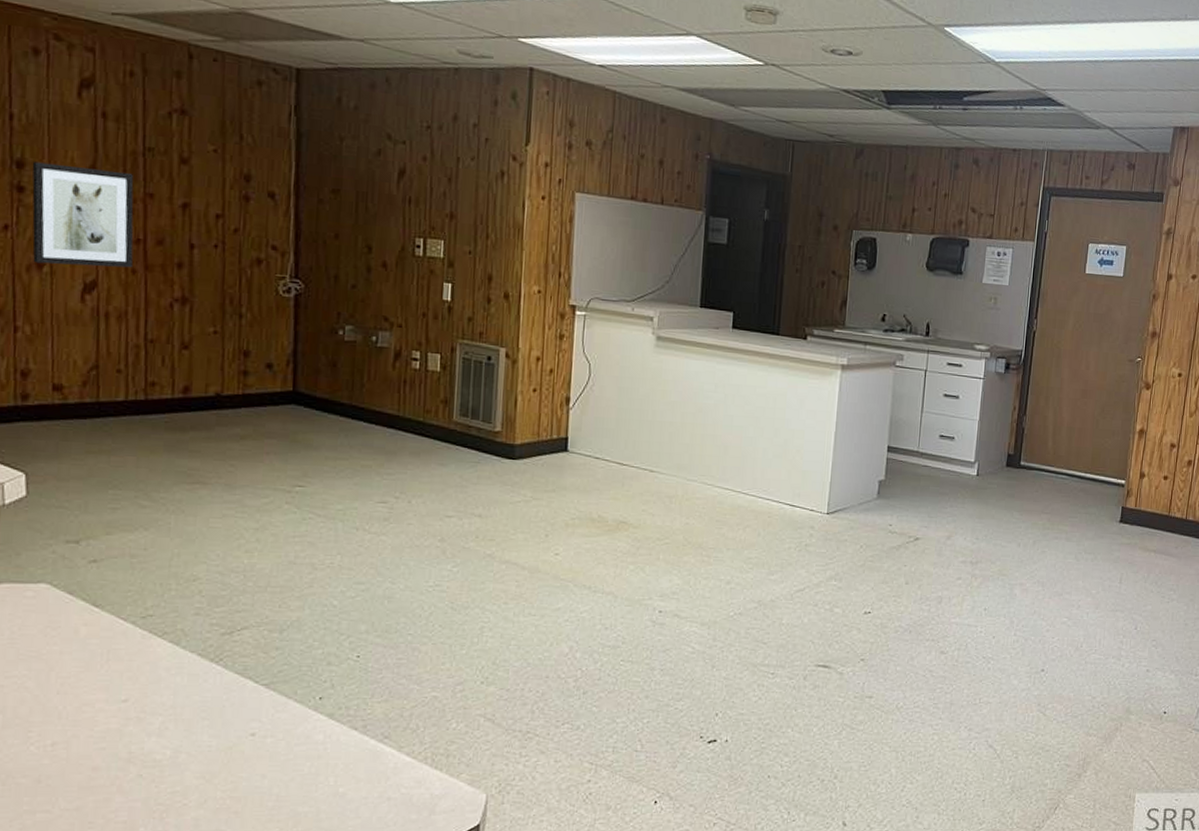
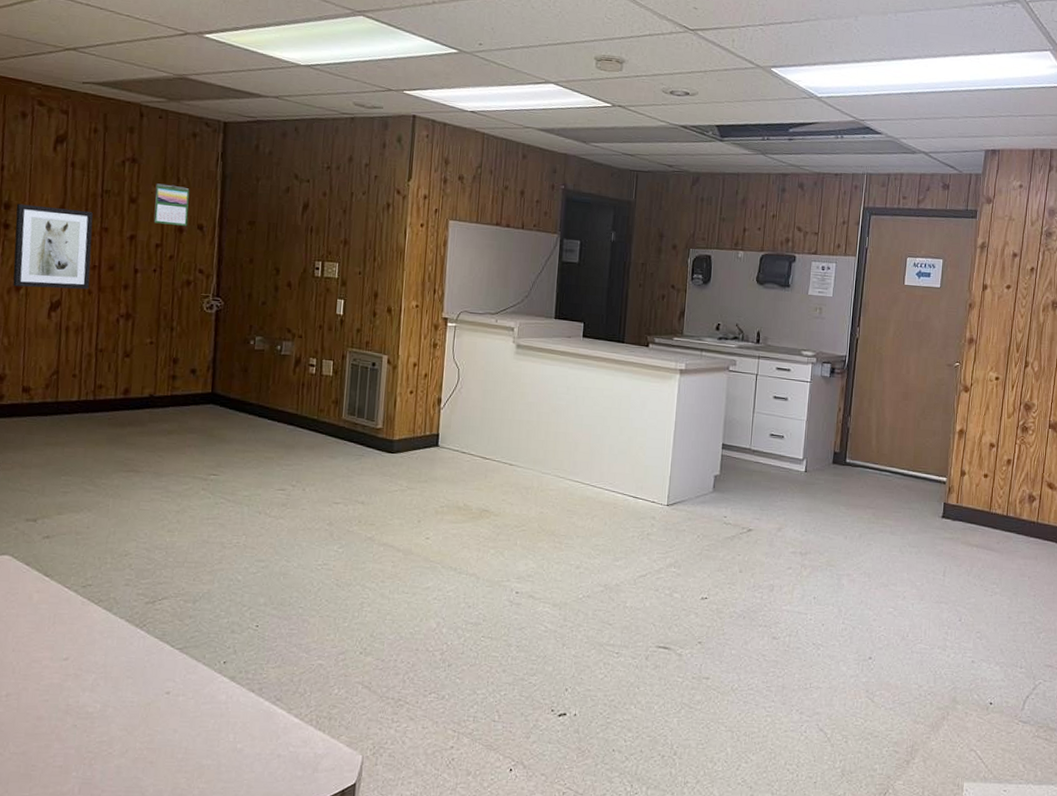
calendar: none [211,141,256,193] -> present [153,183,190,226]

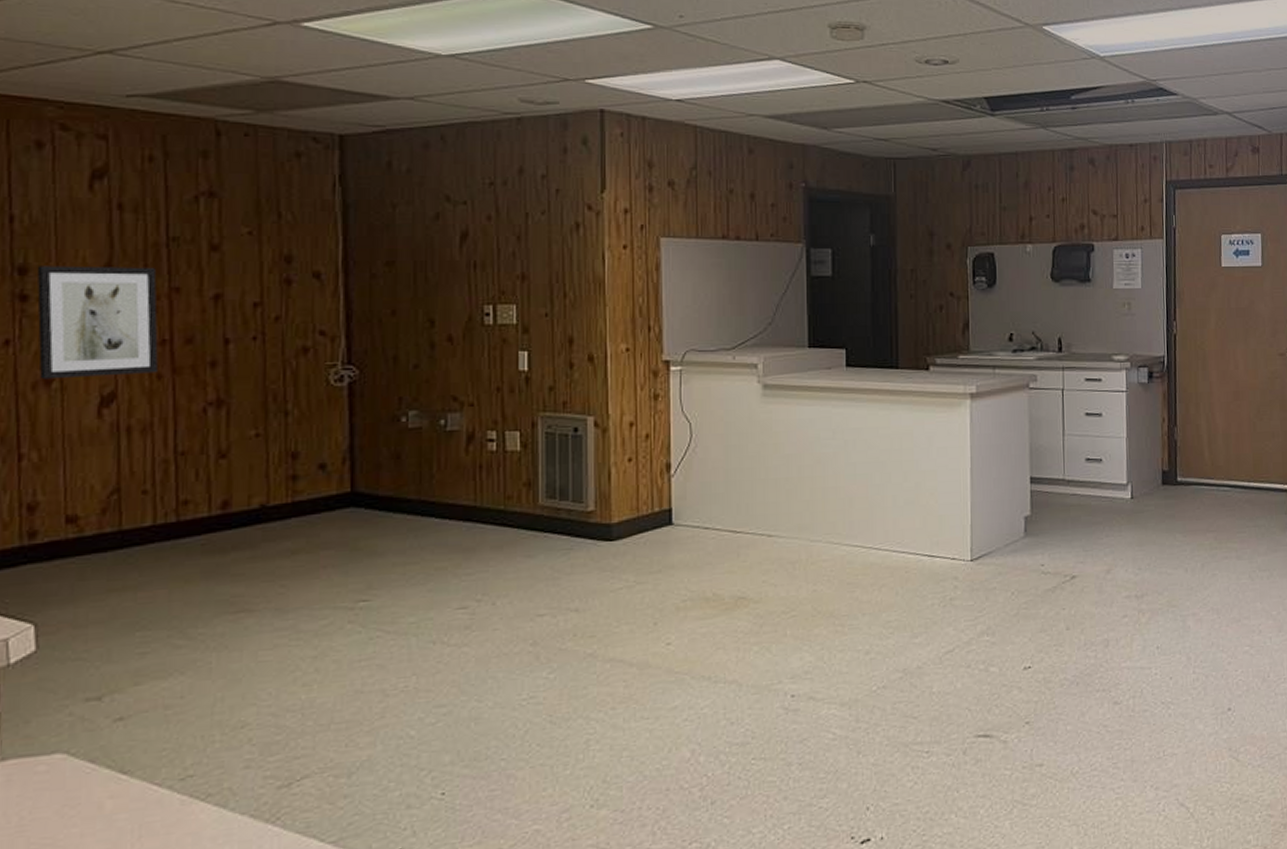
calendar: present [153,183,190,226] -> none [246,222,298,276]

